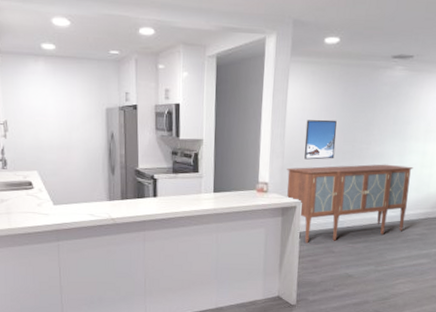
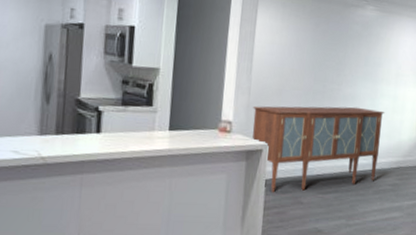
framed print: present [304,119,337,160] -> none [272,54,307,99]

